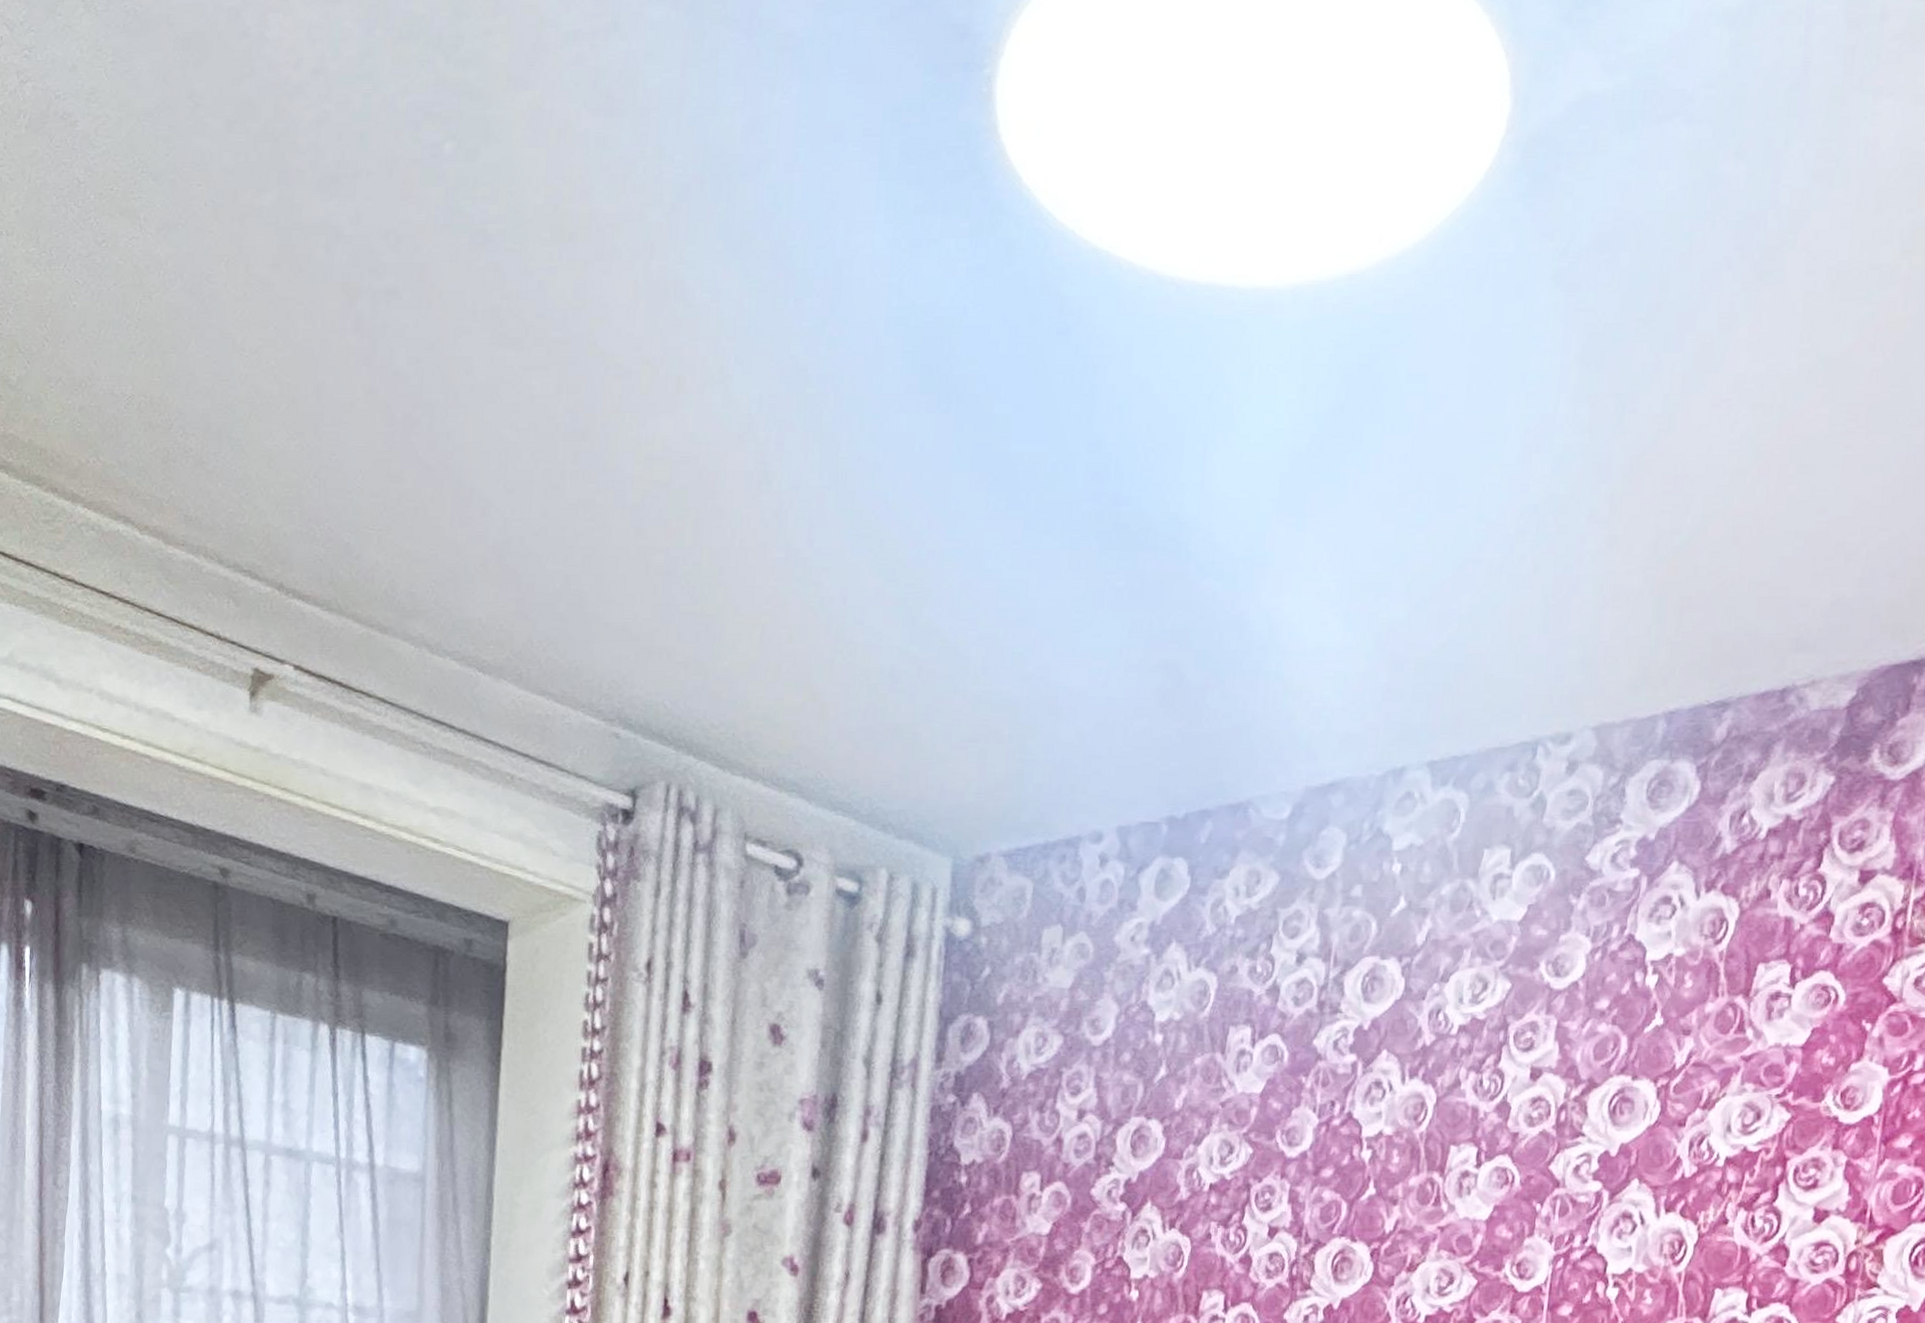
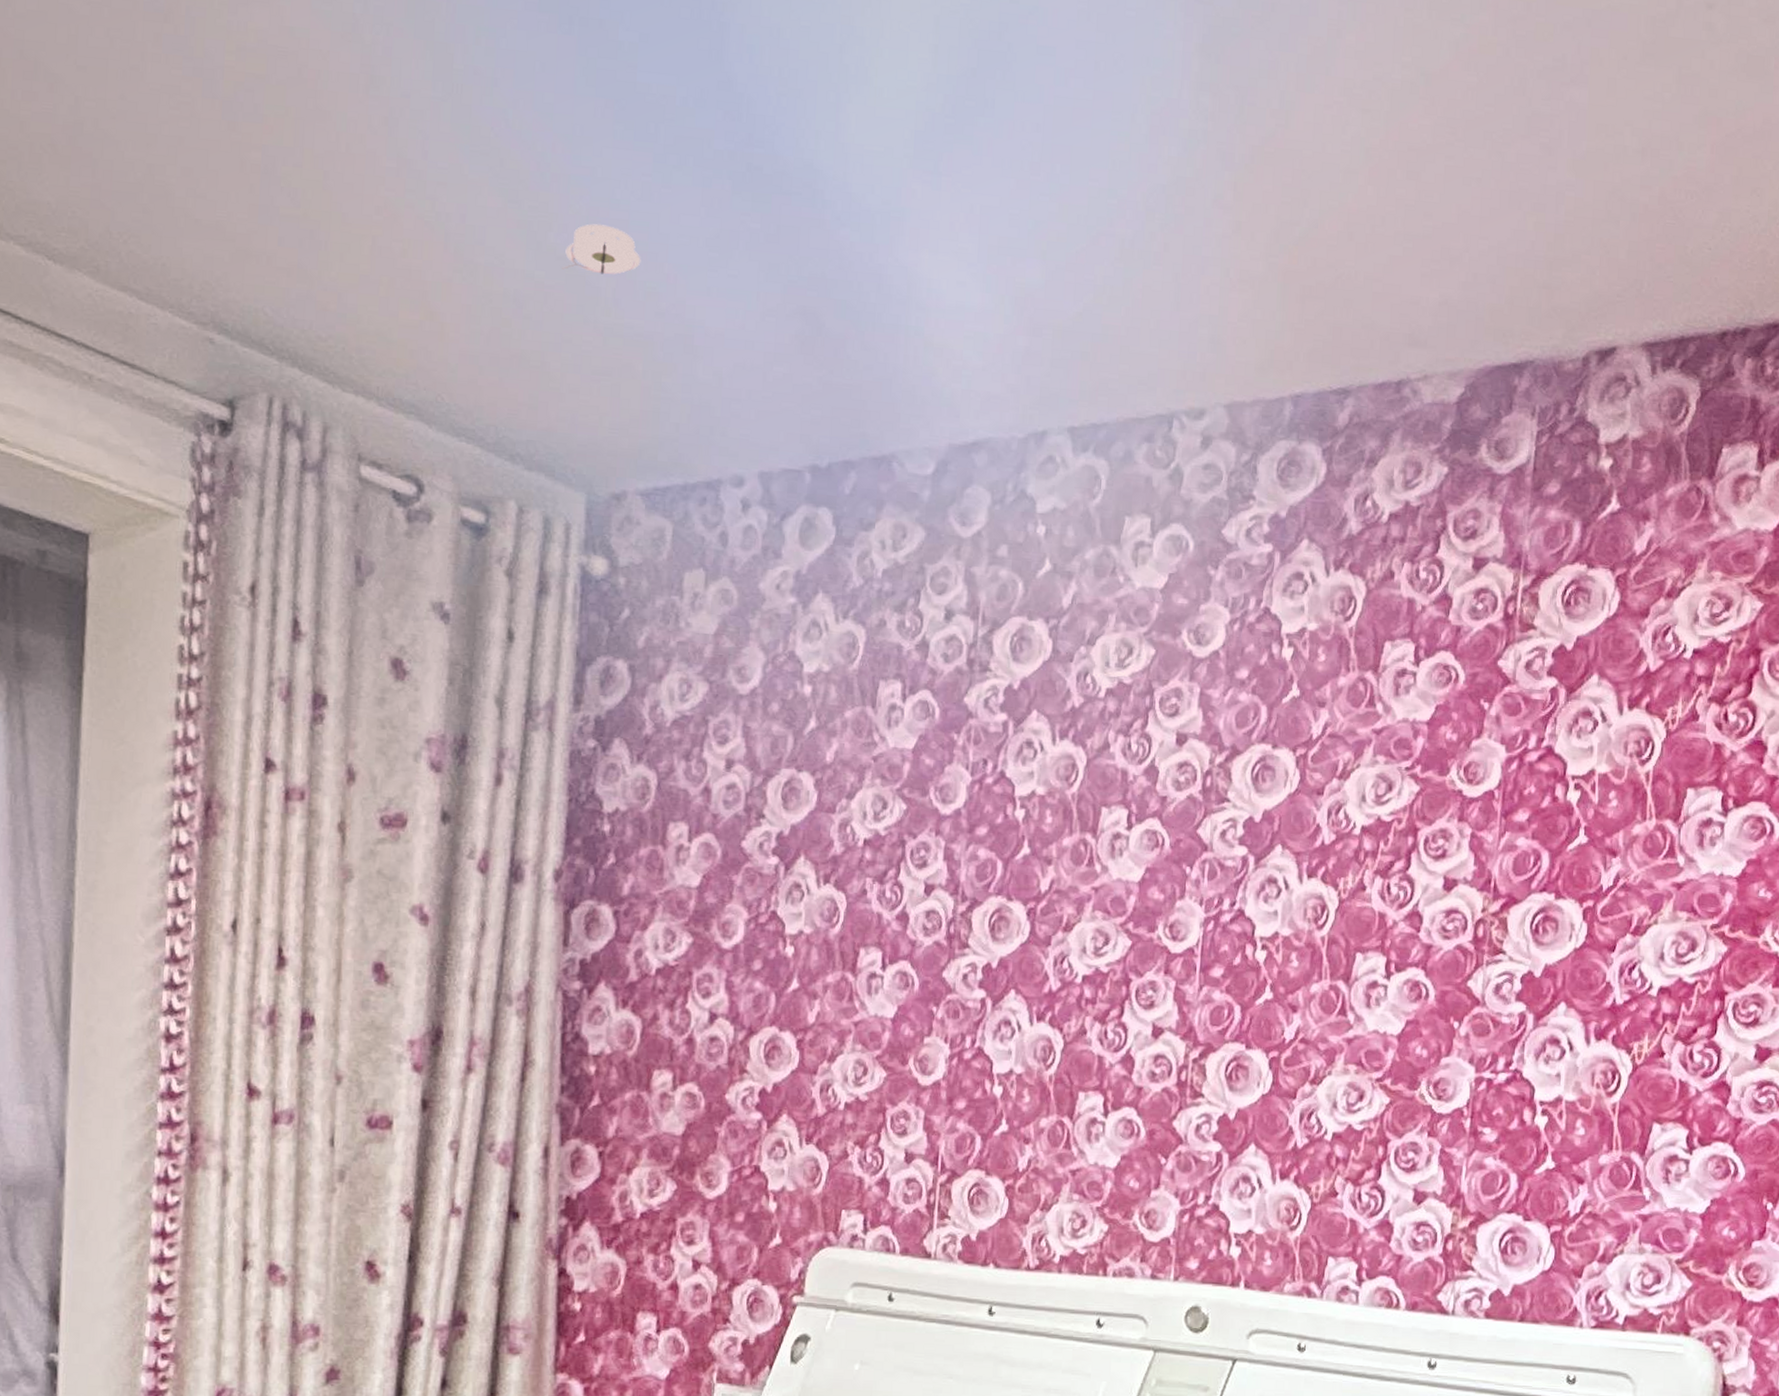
smoke detector: none [935,595,1010,644] -> present [562,224,641,275]

